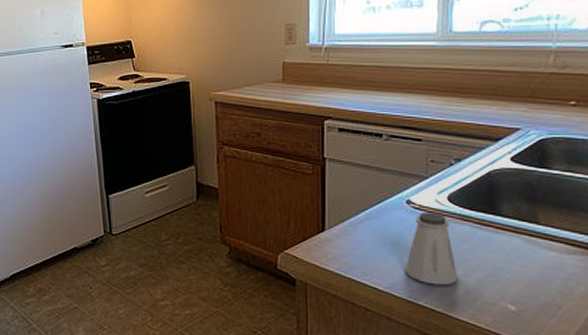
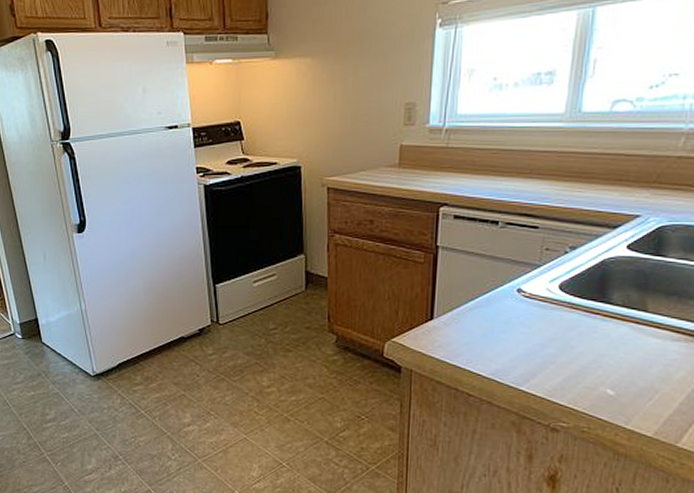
saltshaker: present [404,212,458,286] -> none [509,301,562,372]

